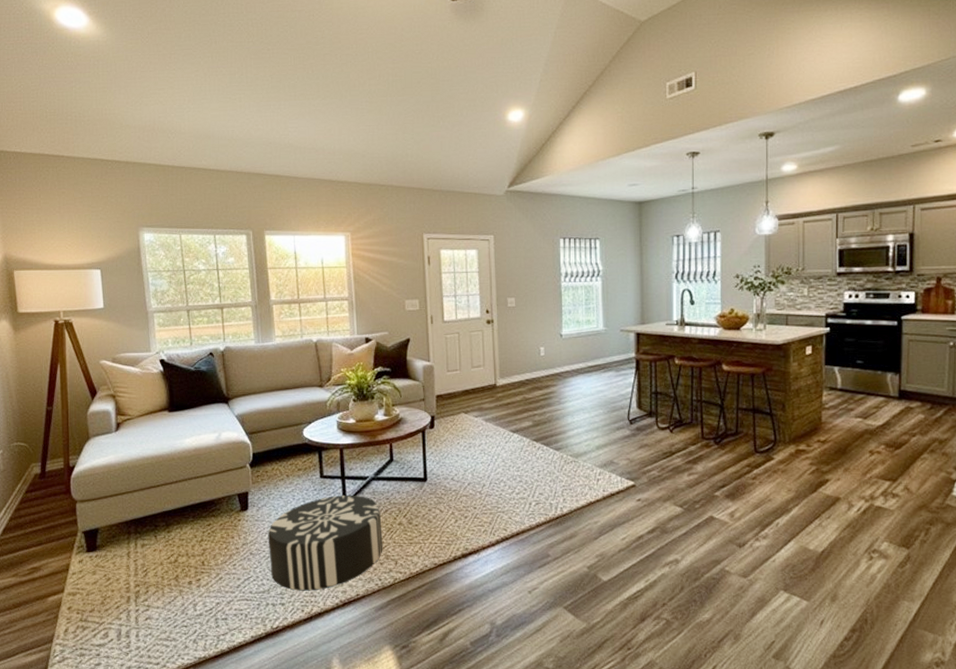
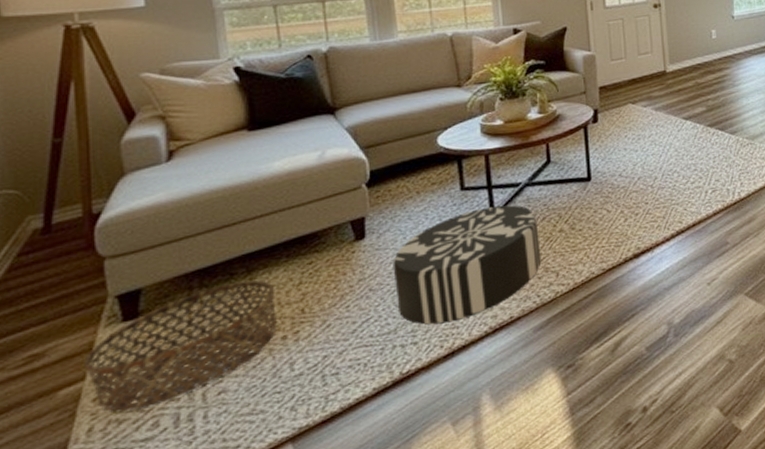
basket: none [62,532,185,621] -> present [82,280,277,411]

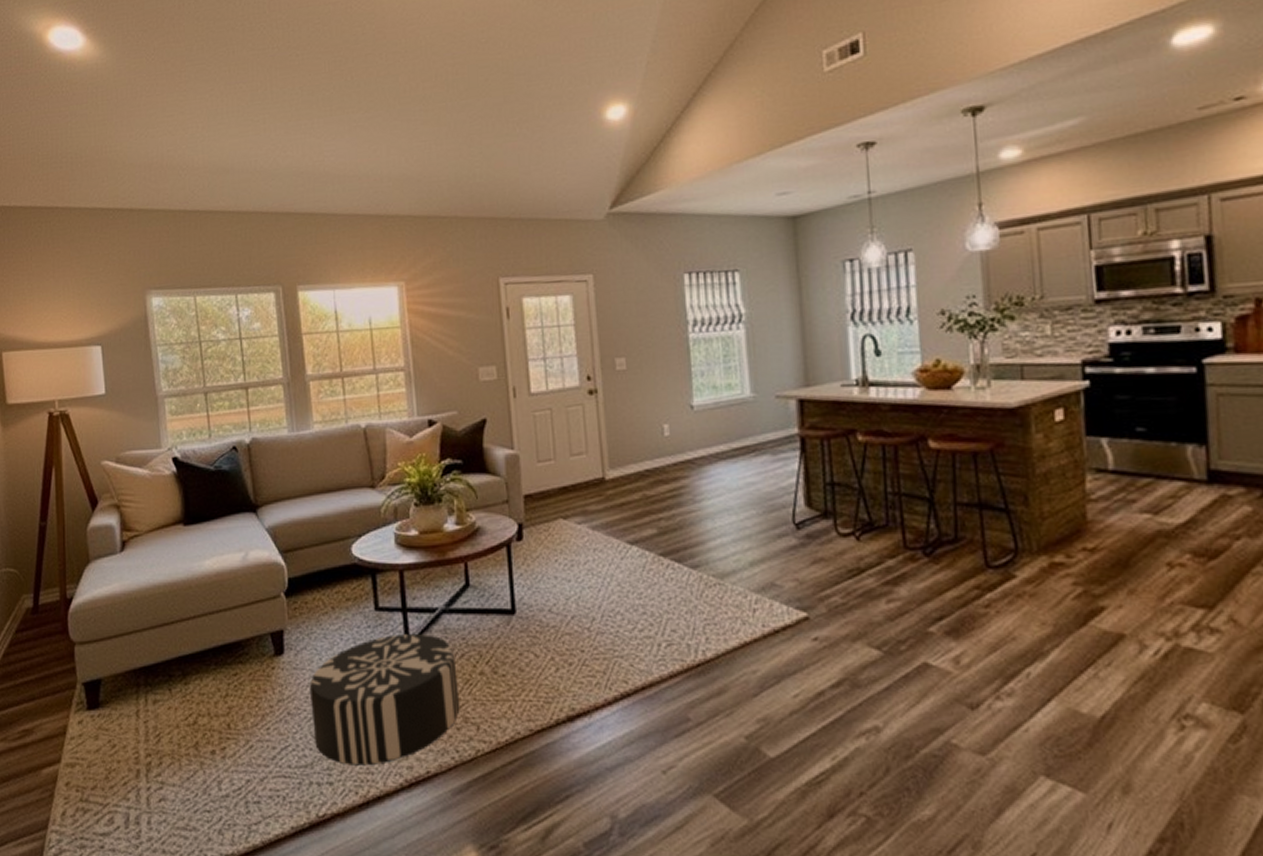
basket: present [82,280,277,411] -> none [59,684,207,802]

